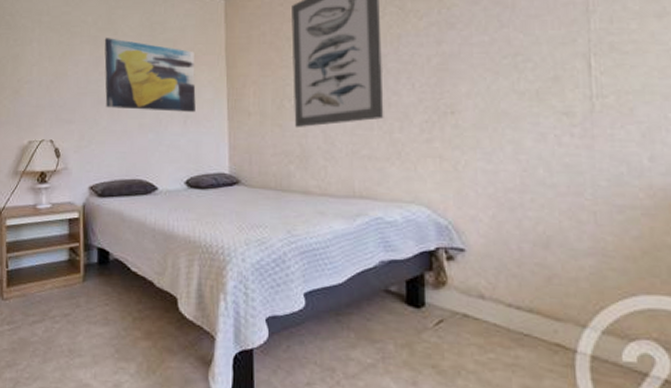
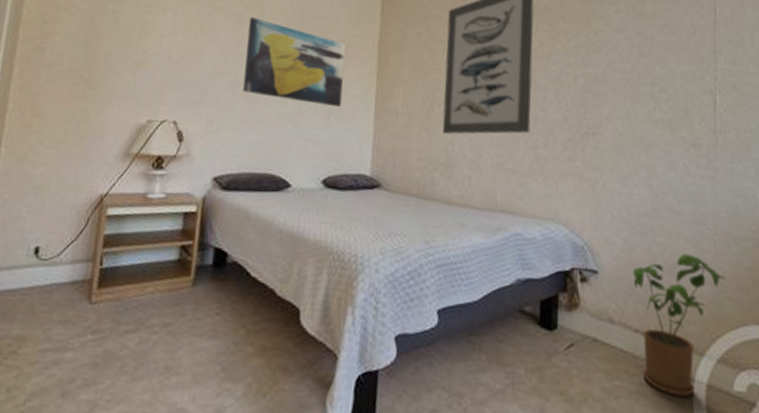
house plant: none [503,226,610,369] -> present [633,253,727,398]

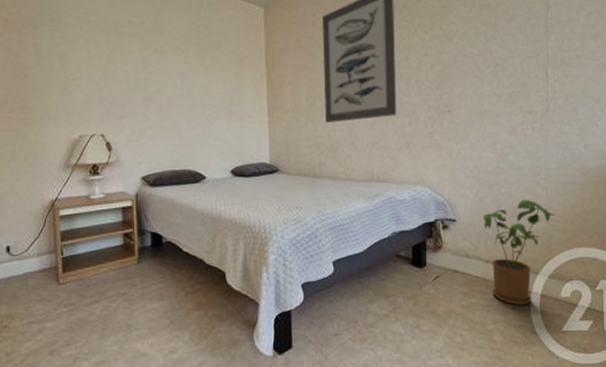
wall art: present [243,17,346,107] -> none [152,39,239,109]

